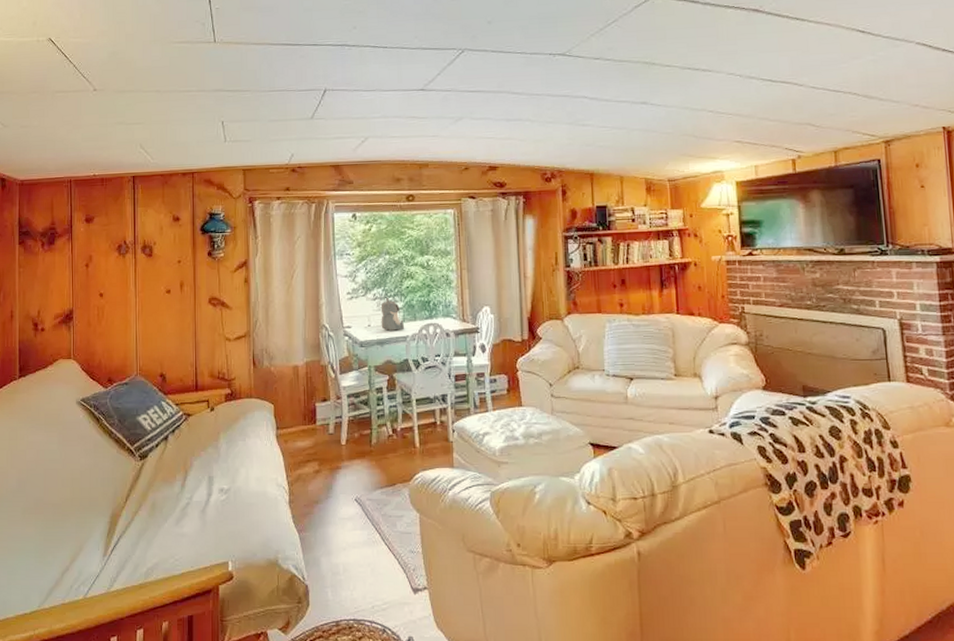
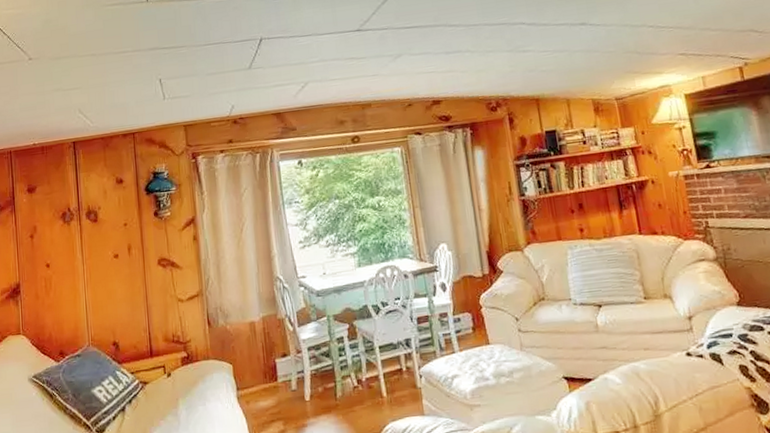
stuffed animal: present [380,297,404,332] -> none [334,242,360,278]

